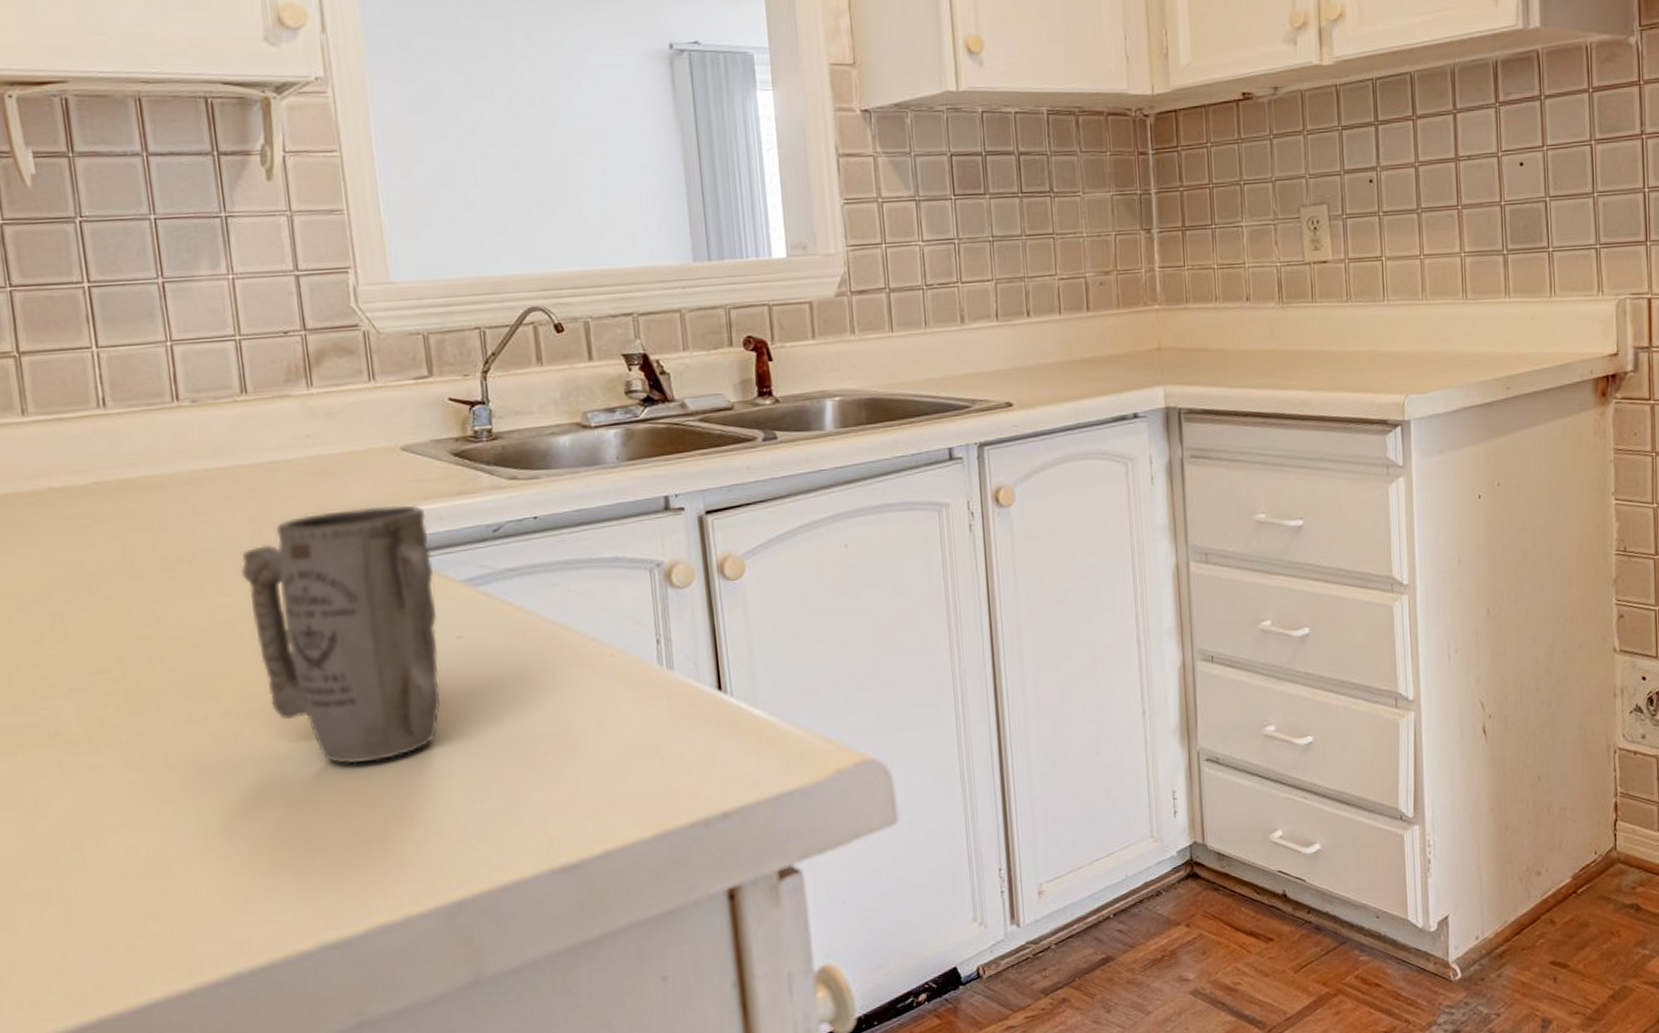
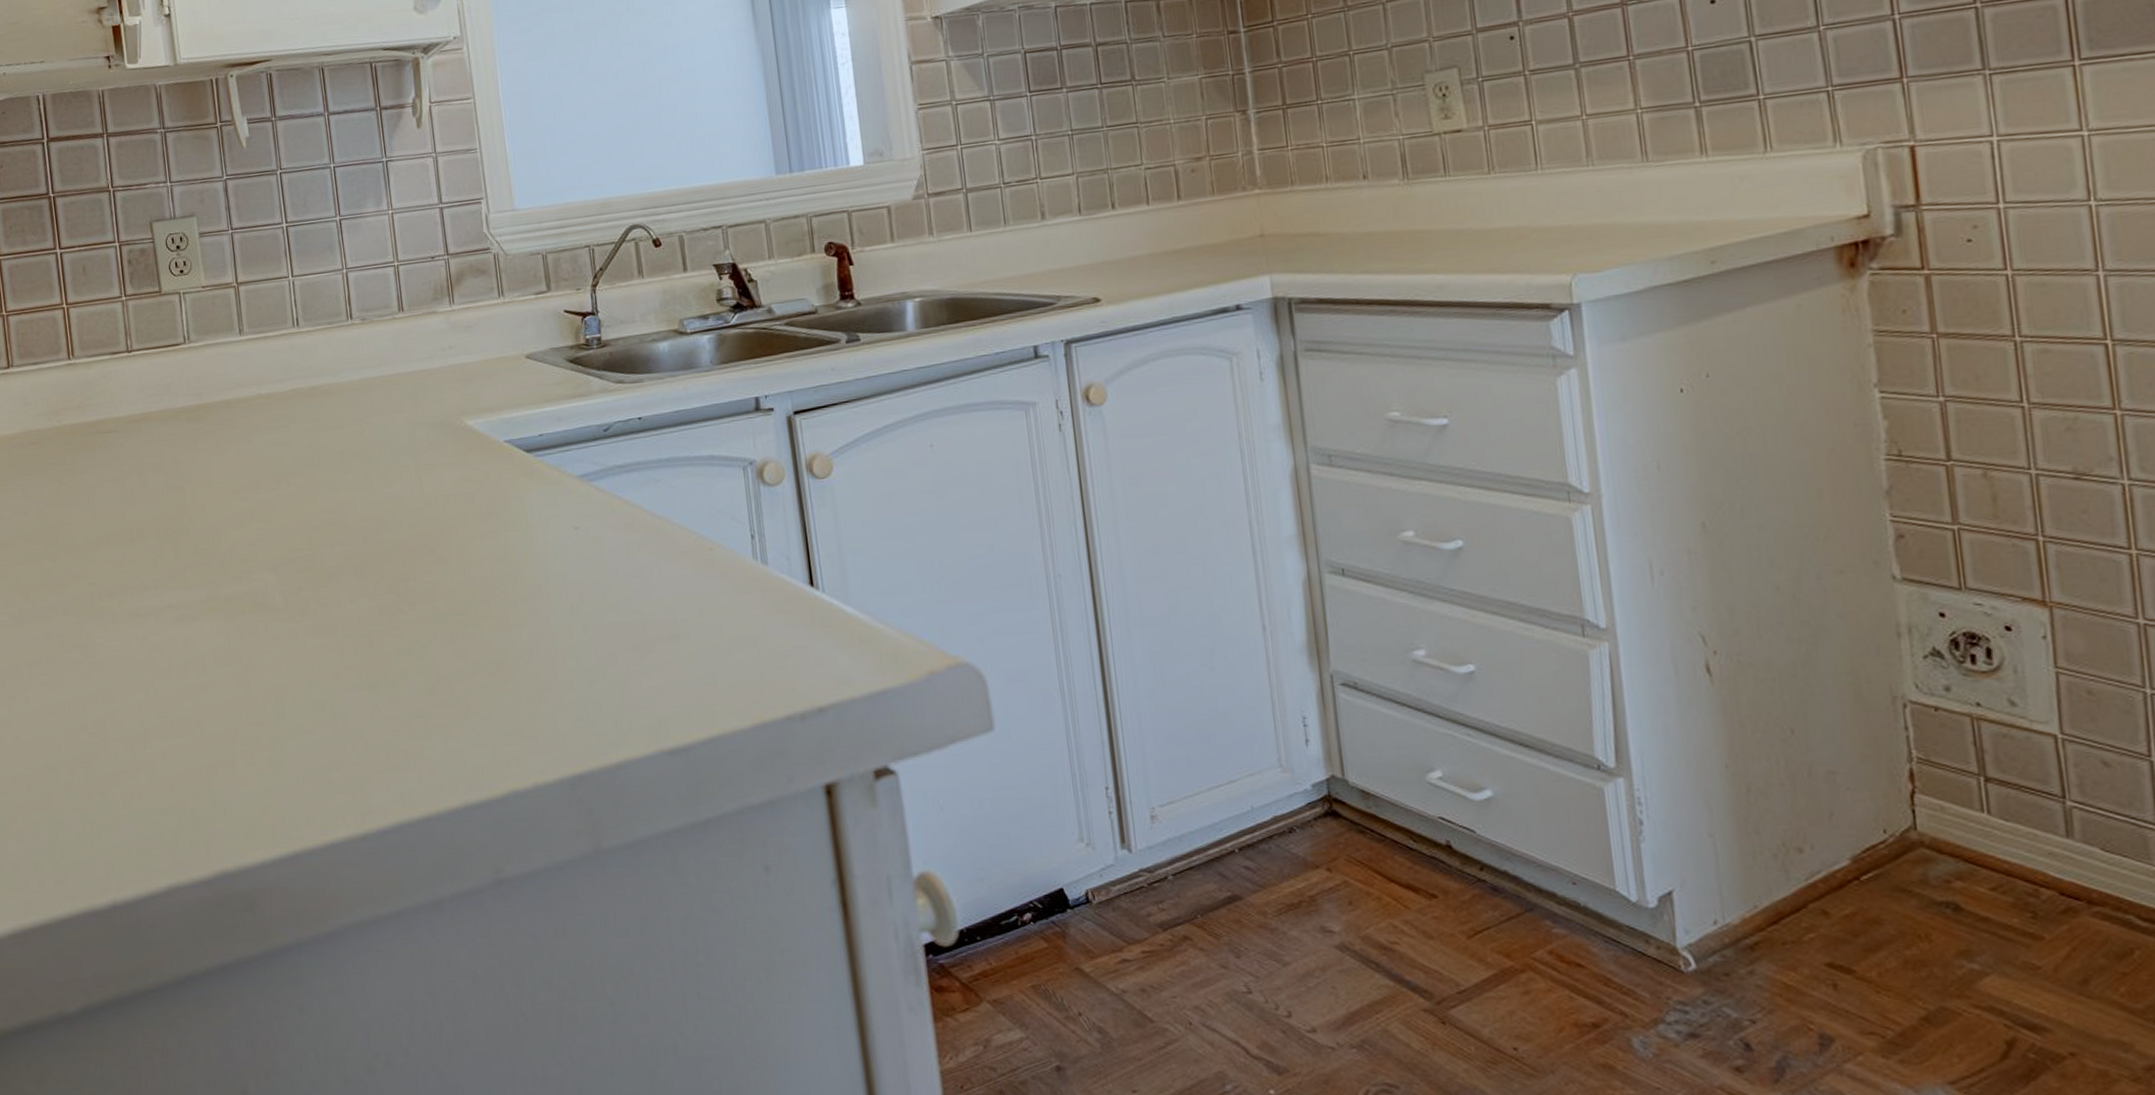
mug: present [240,504,441,764] -> none [399,407,562,641]

